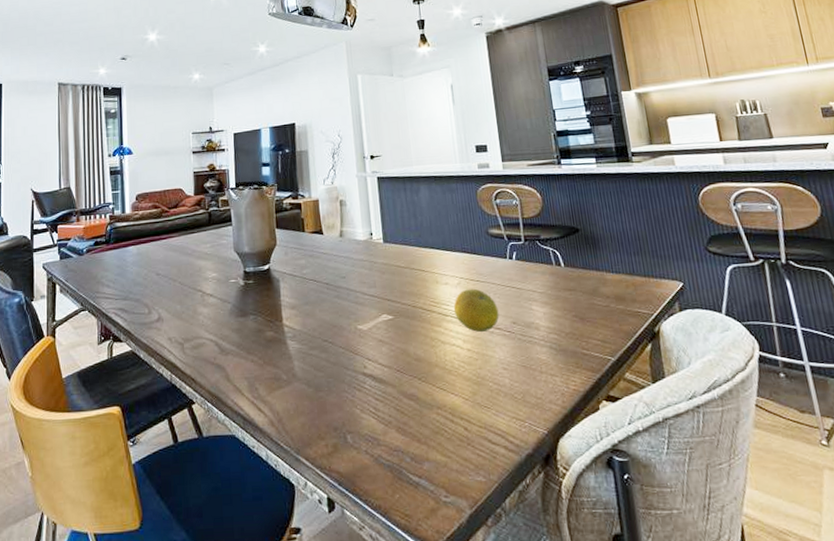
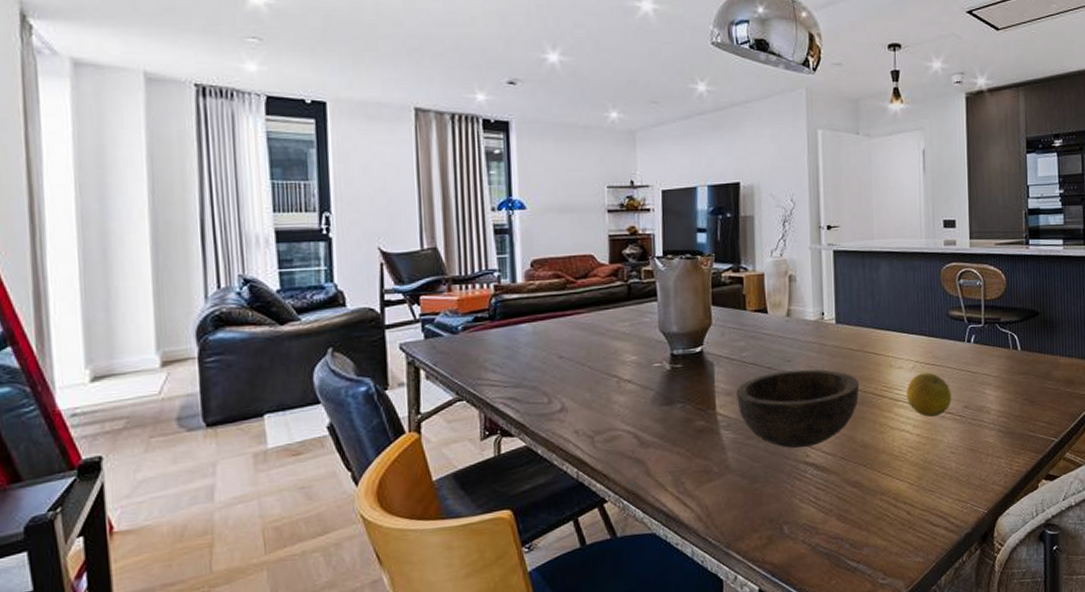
bowl: none [299,285,409,360] -> present [736,369,860,448]

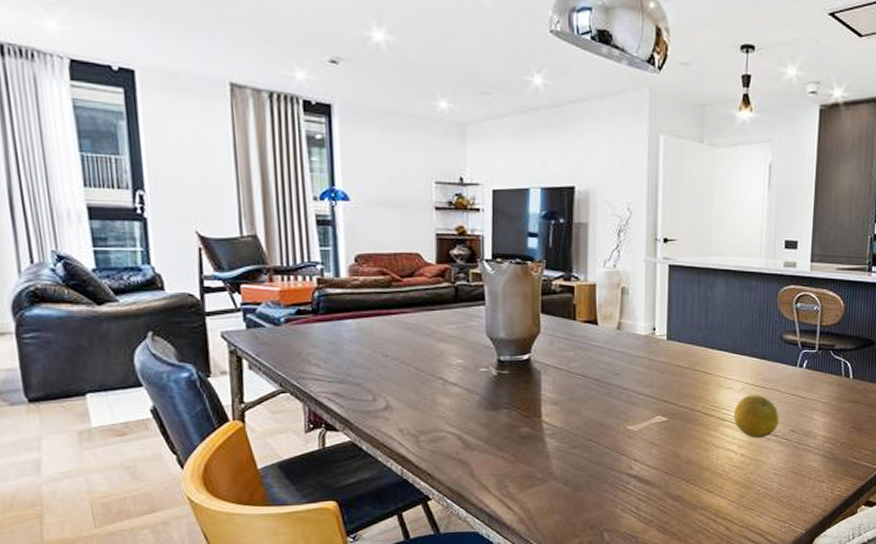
bowl: present [736,369,860,448] -> none [563,383,687,461]

